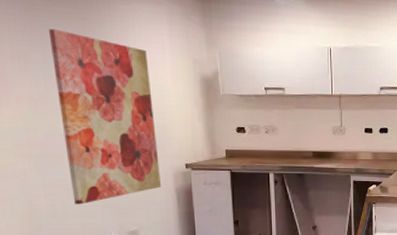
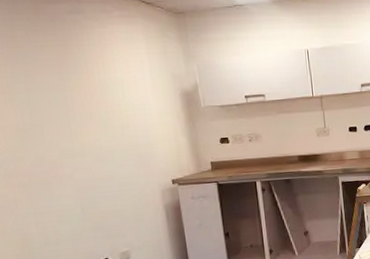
wall art: present [48,29,161,205] -> none [29,58,149,231]

